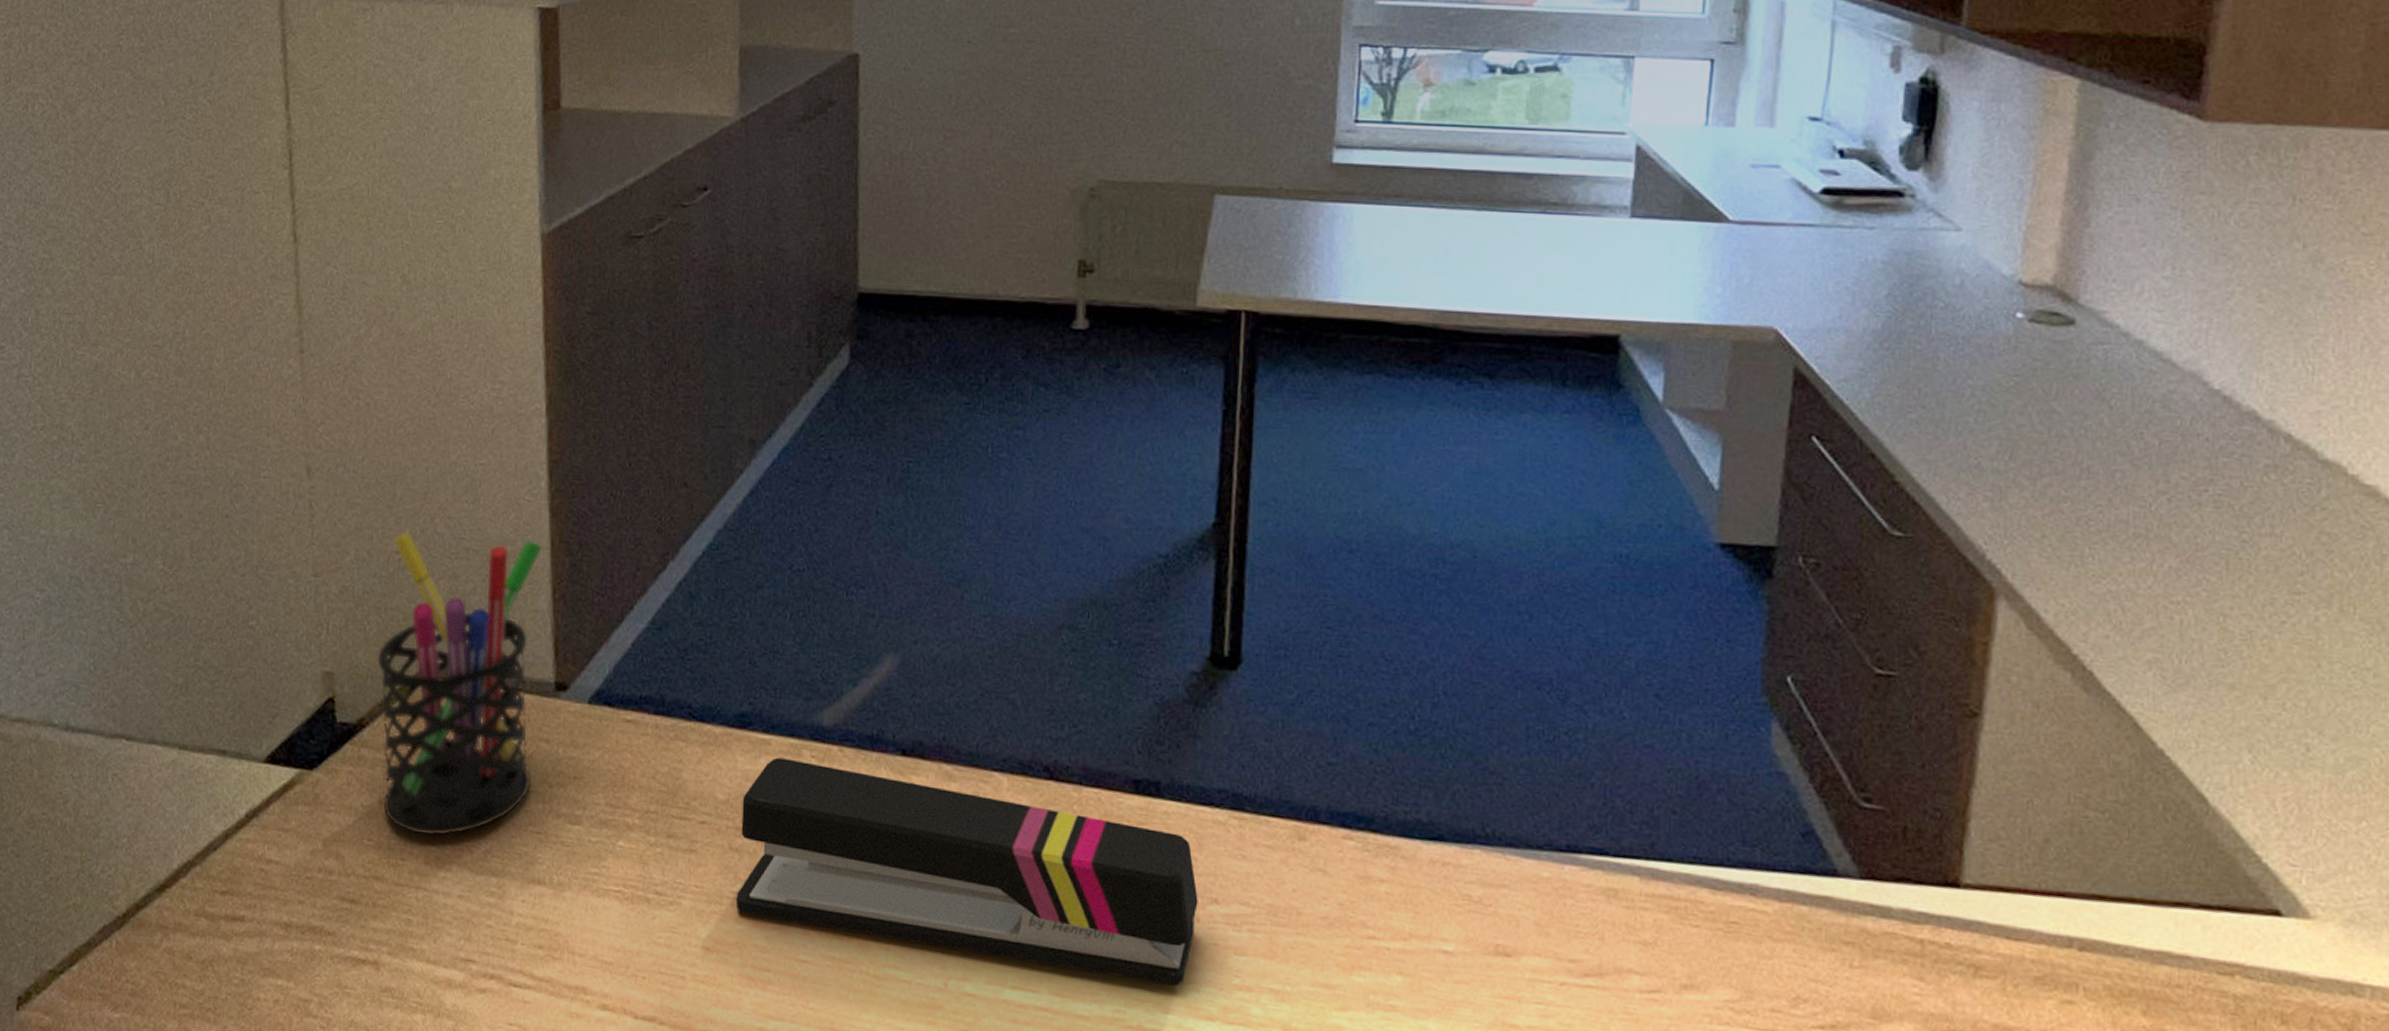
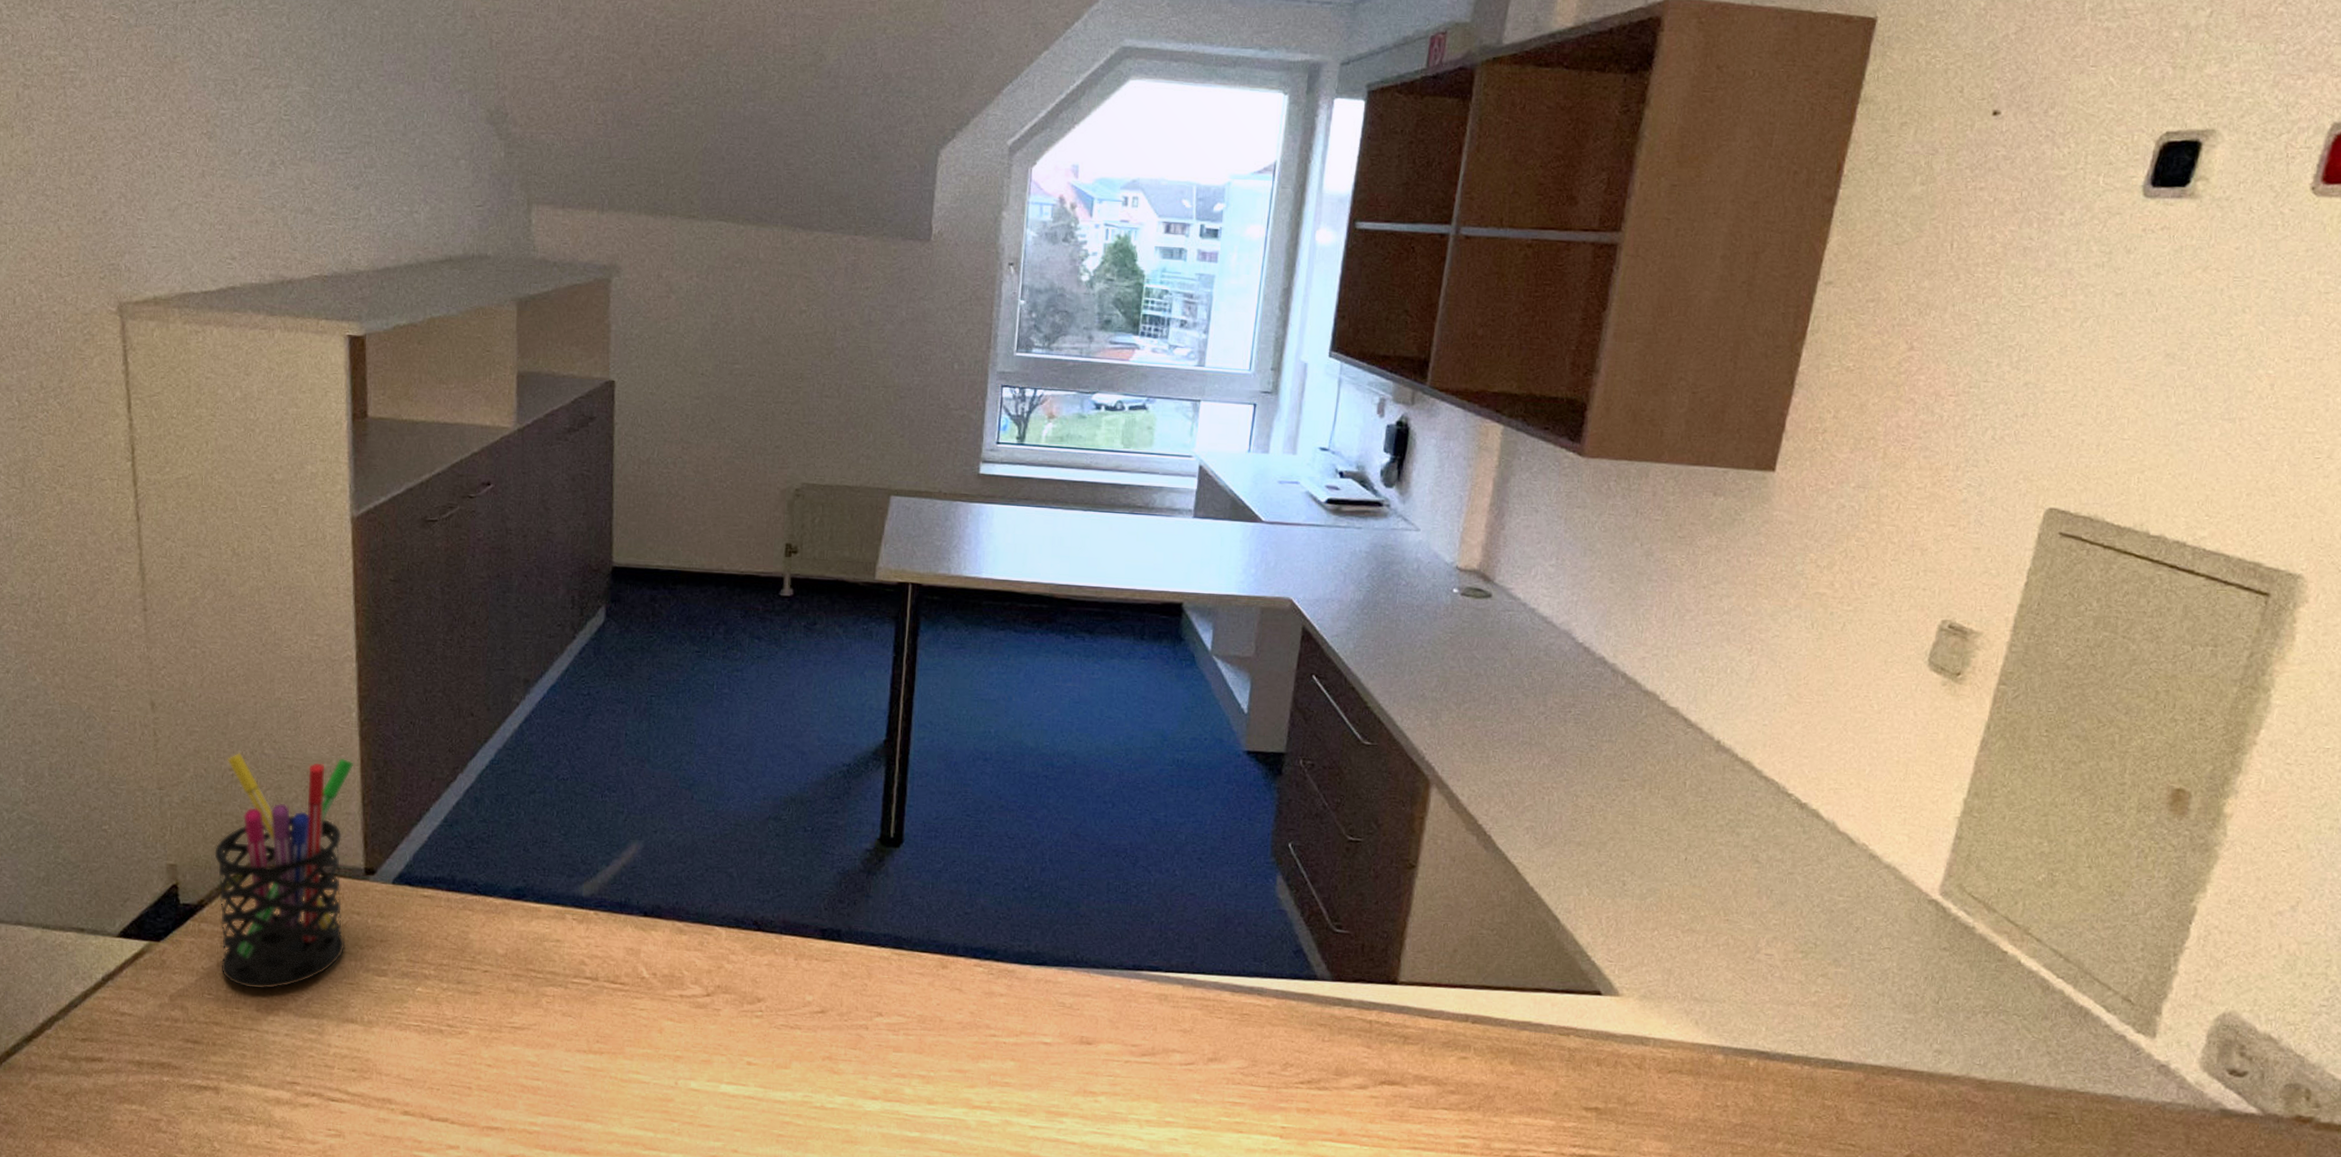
stapler: present [735,757,1198,986] -> none [512,920,868,1076]

